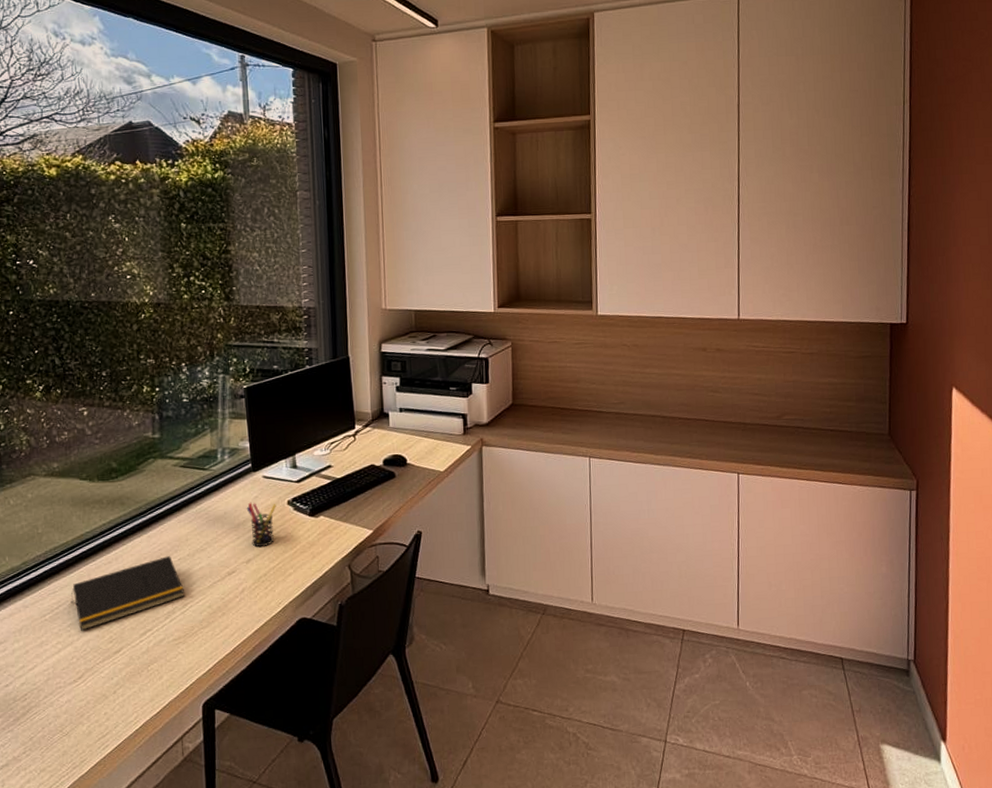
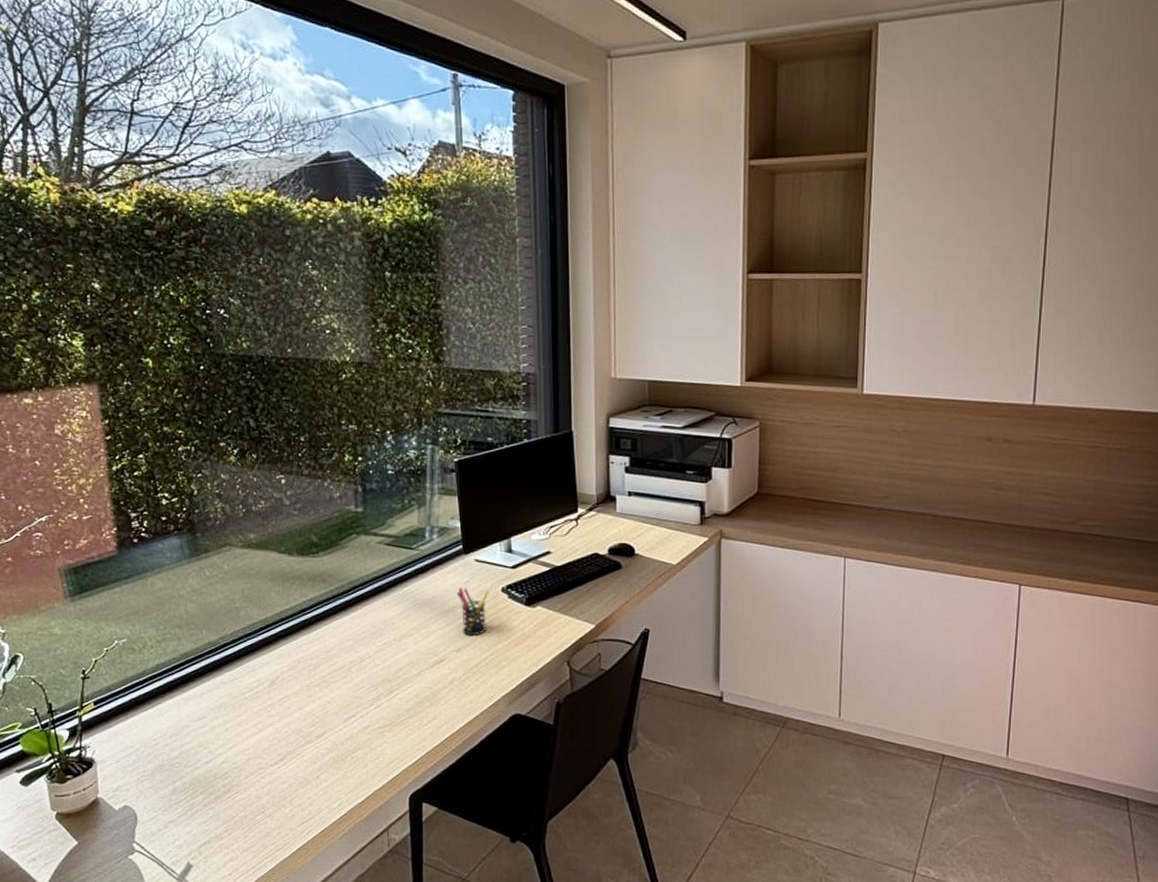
notepad: present [71,555,184,631] -> none [271,638,390,712]

